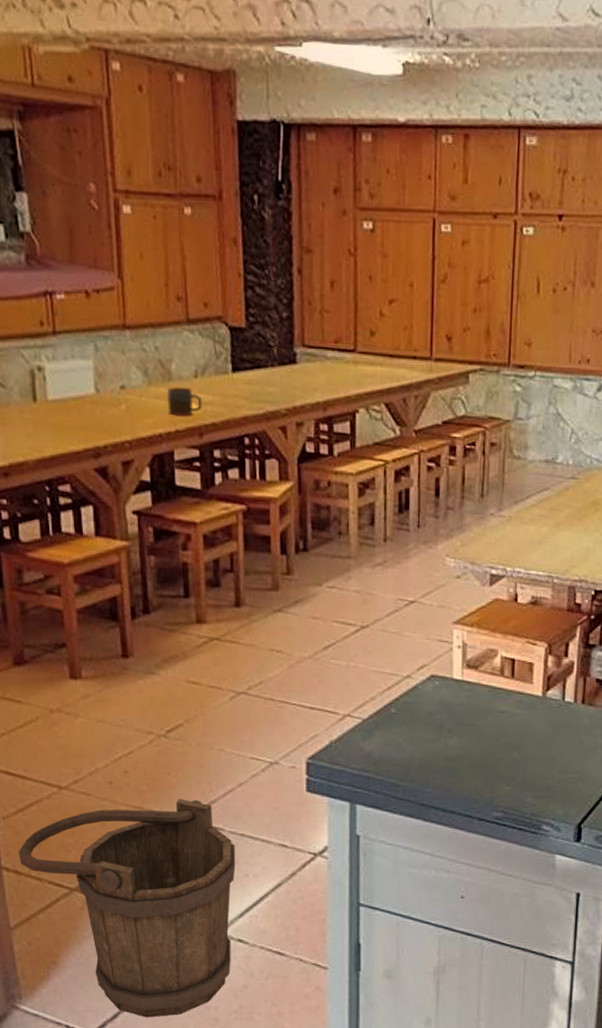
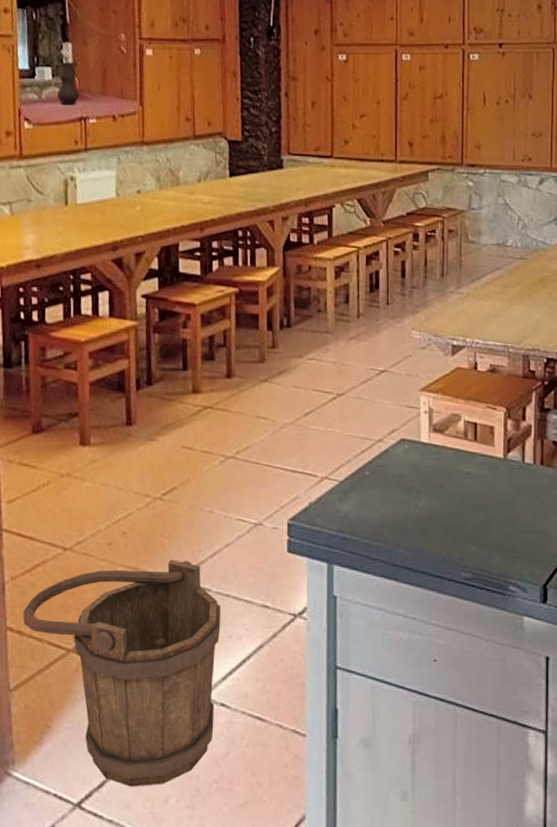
vase: none [11,218,43,276] -> present [56,62,80,105]
mug: present [166,387,203,416] -> none [174,191,204,214]

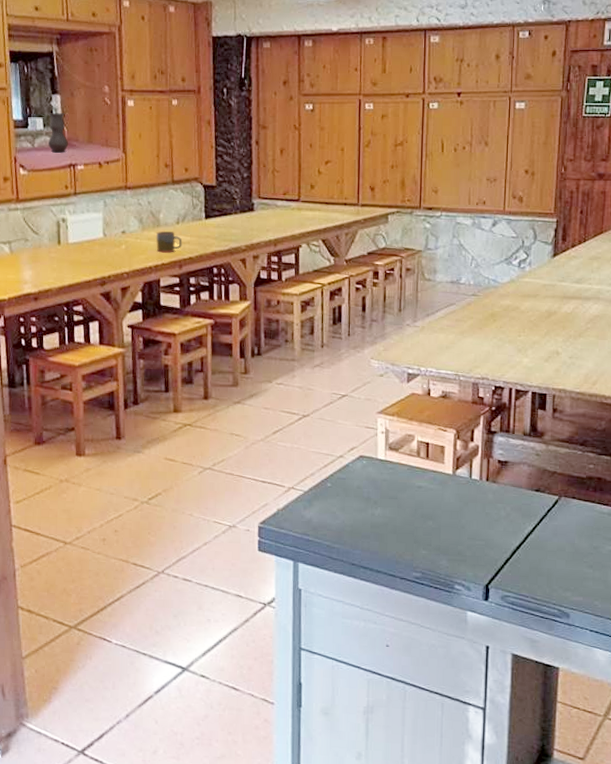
bucket: present [23,559,221,787] -> none [32,554,201,740]
mug: none [174,191,204,214] -> present [155,231,182,253]

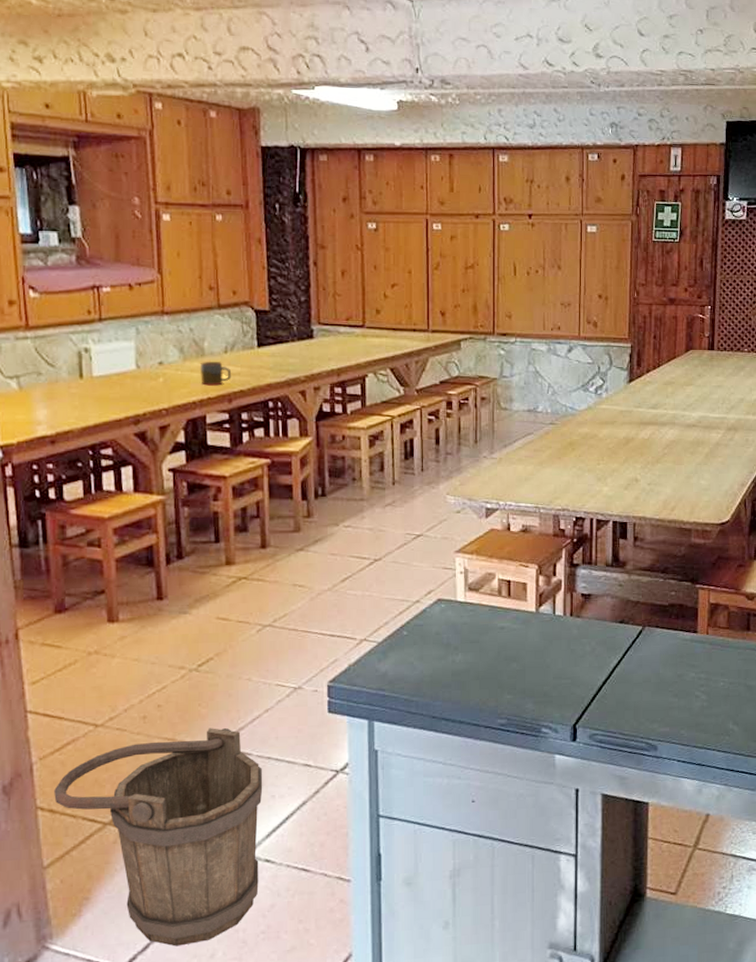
bucket: none [32,554,201,740] -> present [54,728,263,946]
vase: present [47,113,69,153] -> none [64,227,91,273]

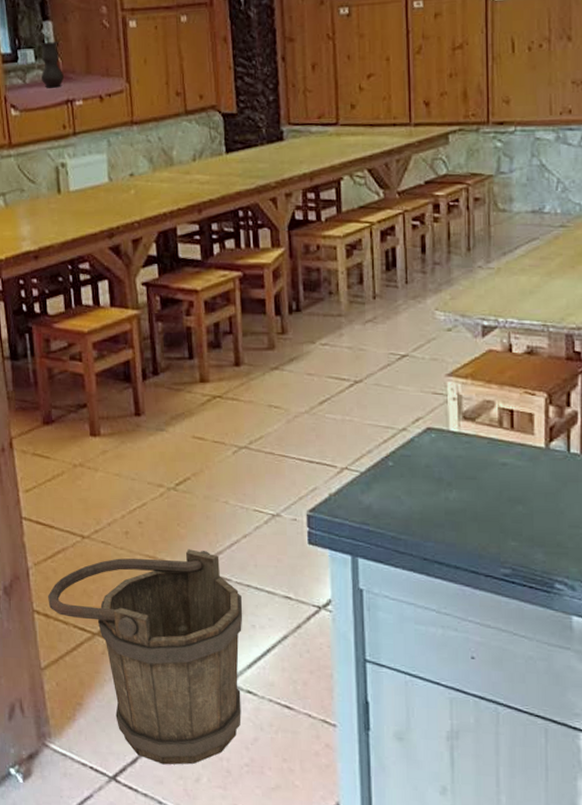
vase: none [64,227,91,273] -> present [40,41,65,88]
mug: present [199,362,232,386] -> none [169,171,201,196]

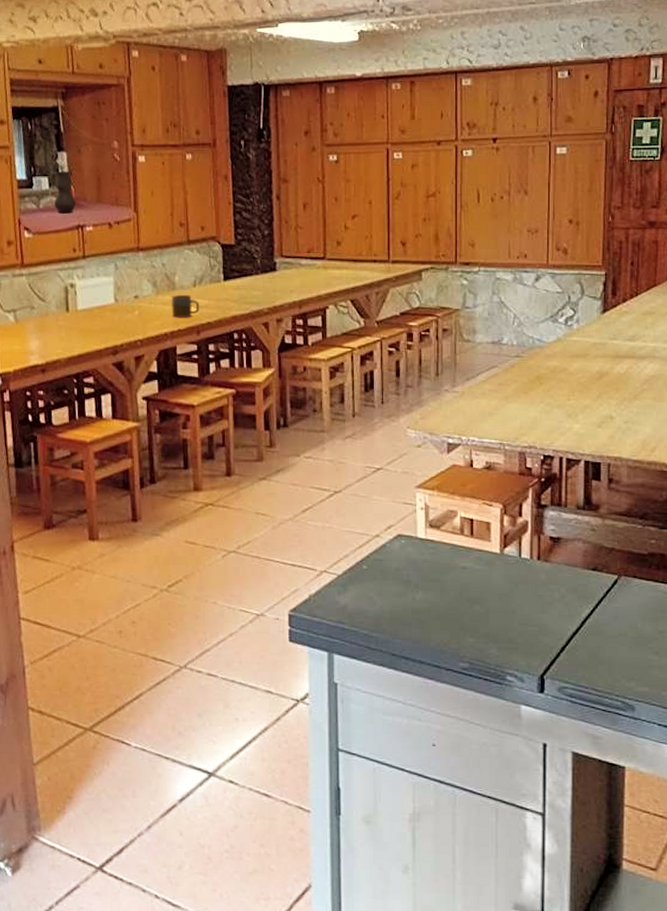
bucket: present [48,549,243,765] -> none [43,647,227,854]
mug: none [169,171,201,196] -> present [171,295,200,318]

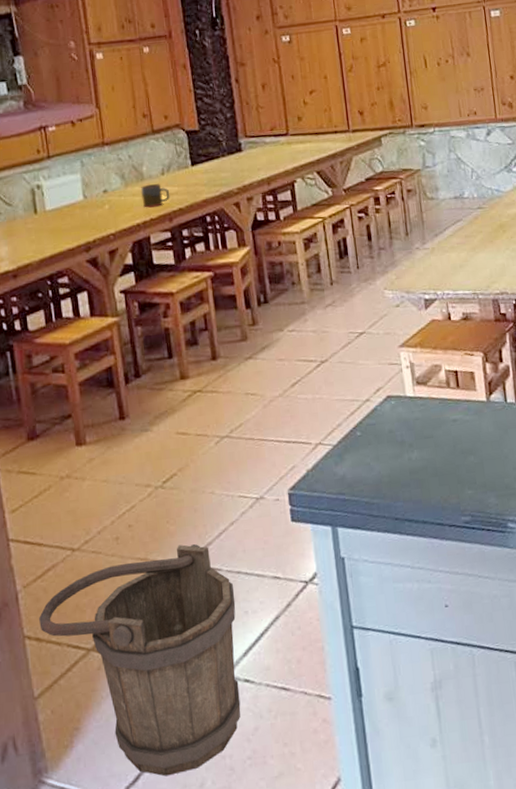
bucket: none [43,647,227,854] -> present [39,544,241,776]
vase: present [54,171,77,214] -> none [12,74,37,117]

